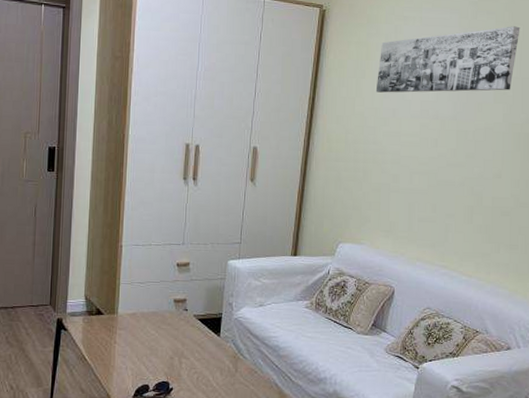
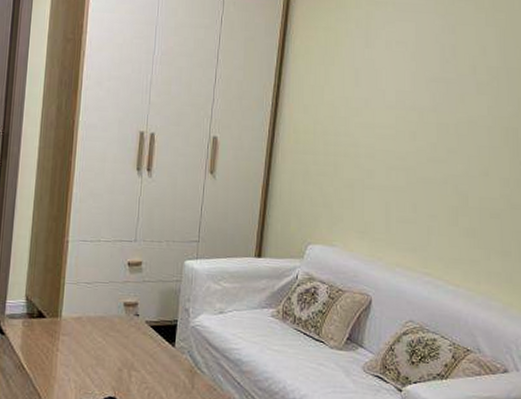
wall art: present [375,26,520,93] -> none [346,13,503,82]

